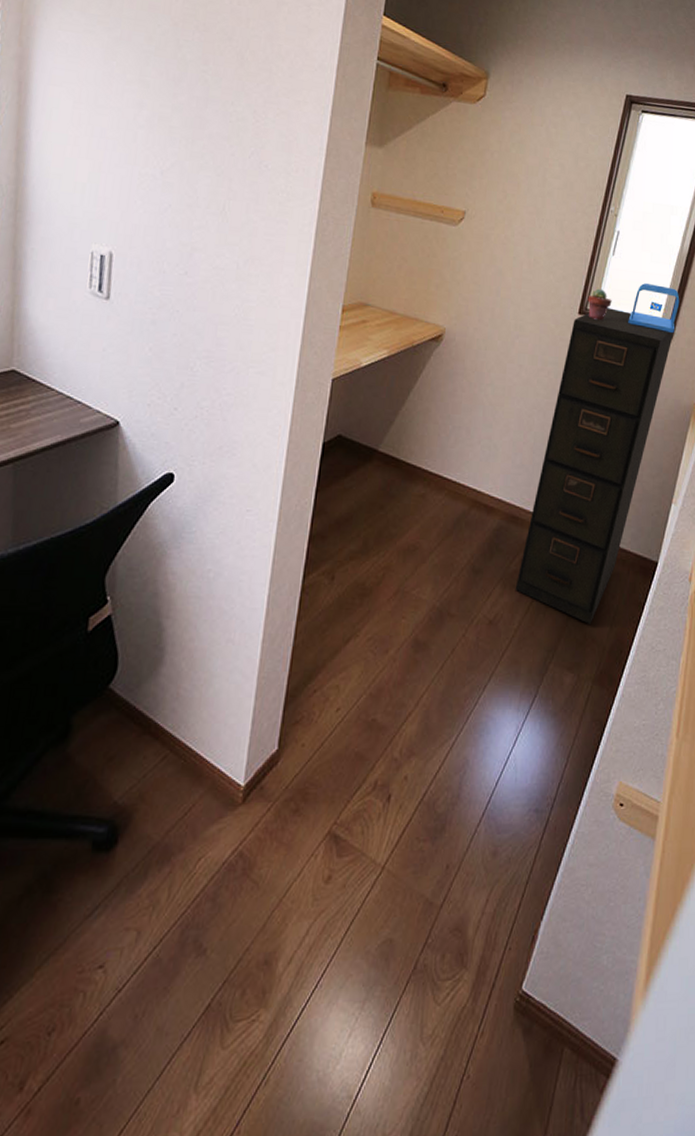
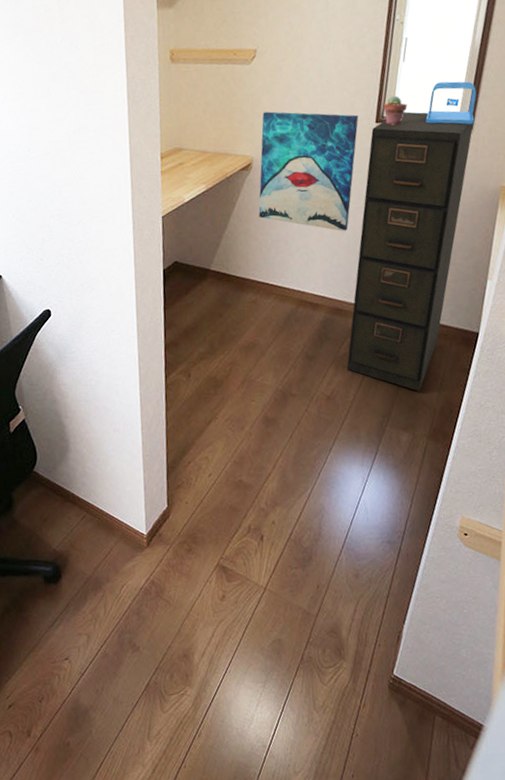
wall art: none [442,280,562,429] -> present [258,111,359,232]

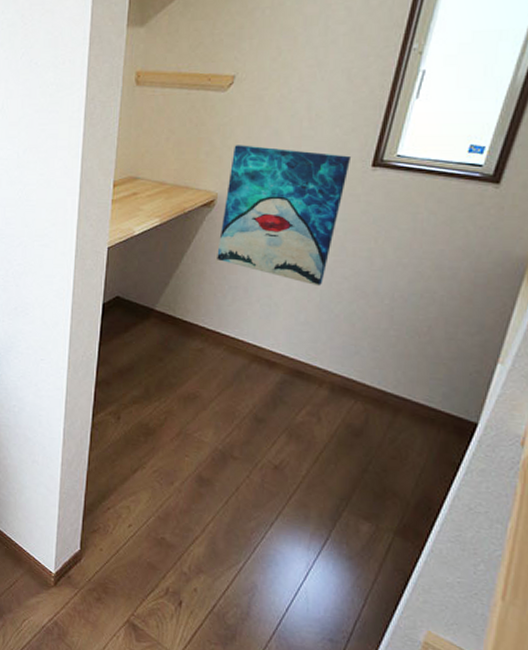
filing cabinet: present [346,112,475,391] -> none [302,156,505,479]
potted succulent: present [383,95,408,125] -> none [383,137,416,171]
file sorter: present [425,81,477,125] -> none [437,124,511,177]

